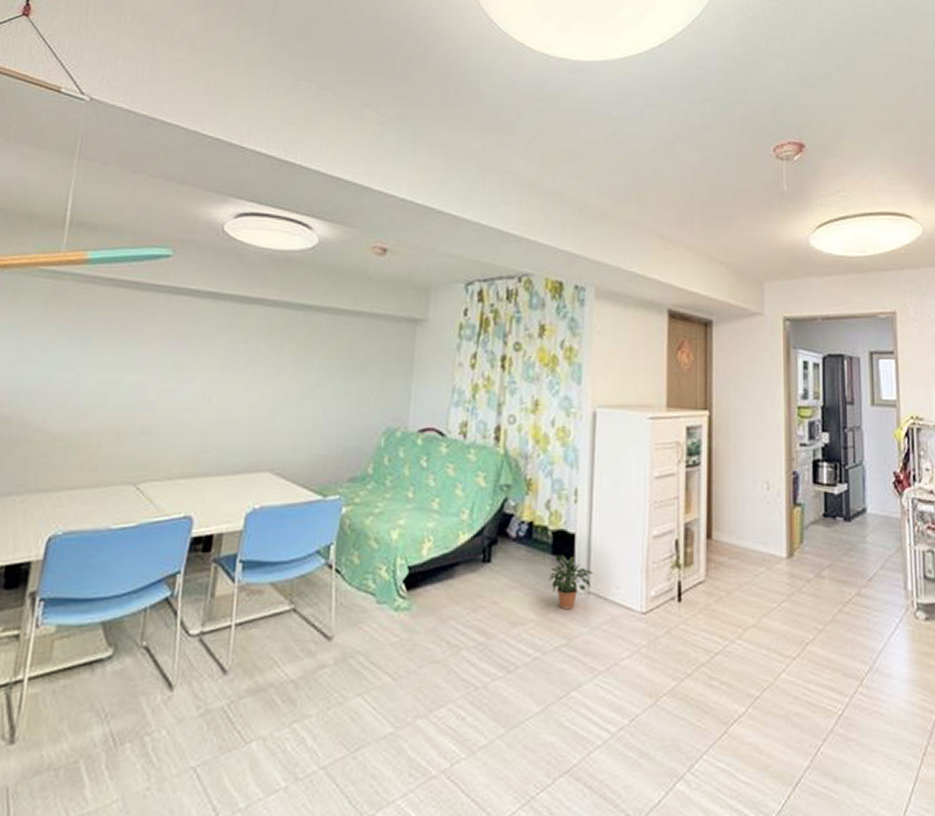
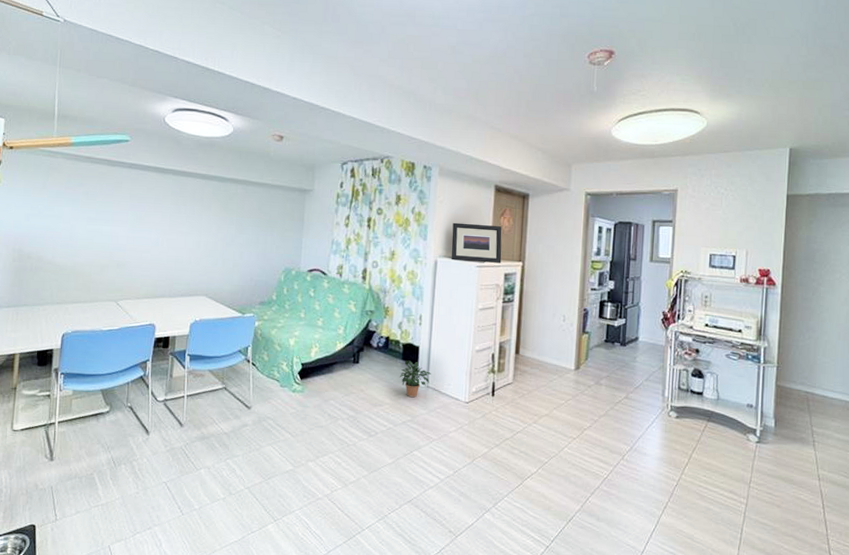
picture frame: none [614,359,682,413] -> present [451,222,502,263]

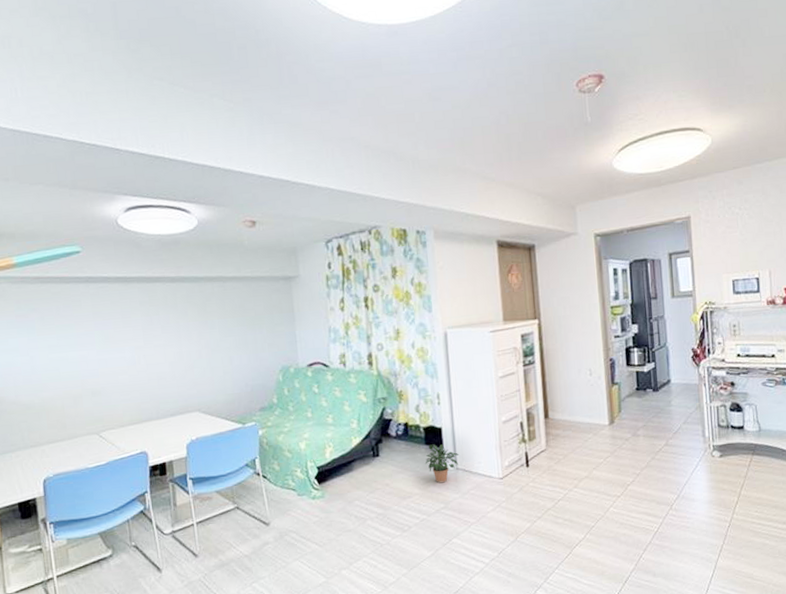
picture frame: present [451,222,502,263] -> none [457,284,516,329]

